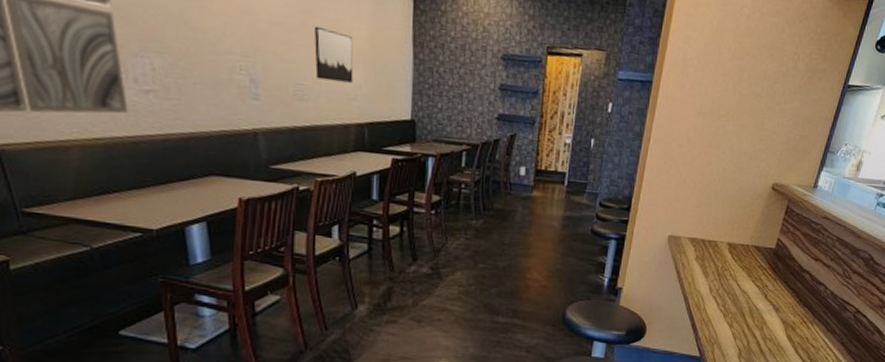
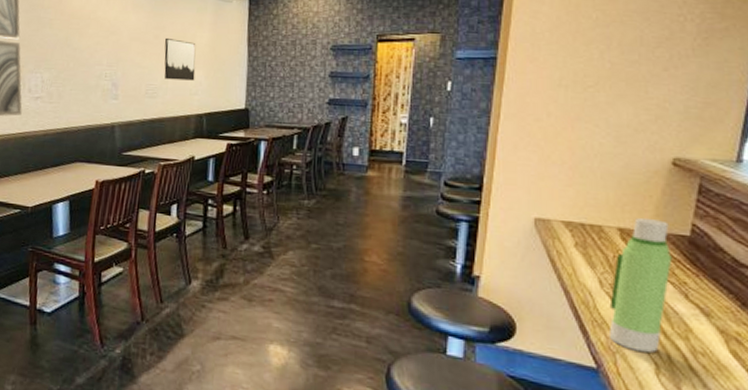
water bottle: none [711,234,763,341] -> present [608,218,672,353]

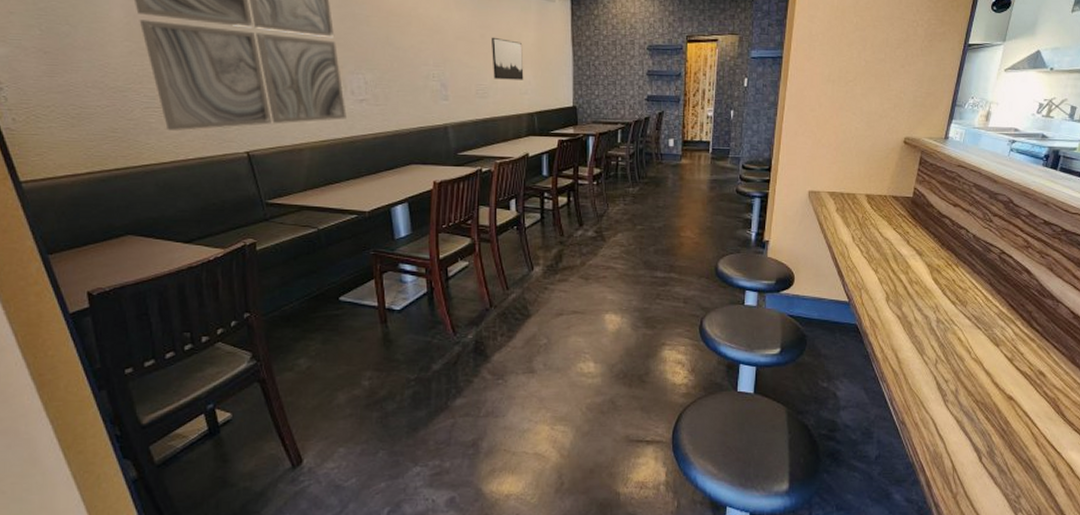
water bottle: present [608,218,672,353] -> none [857,186,900,286]

